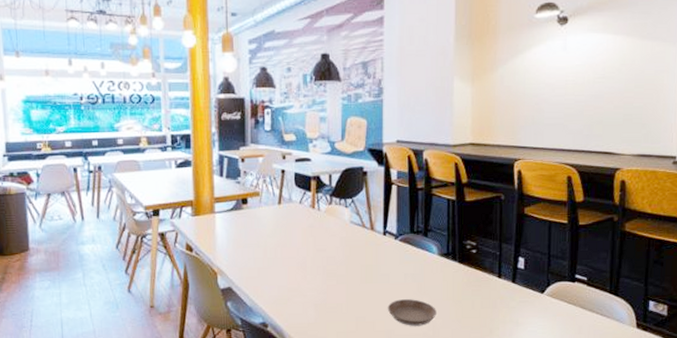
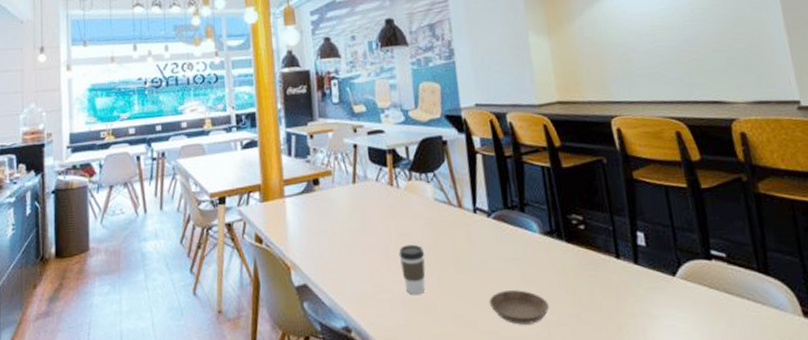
coffee cup: none [314,258,337,300] -> present [398,244,426,295]

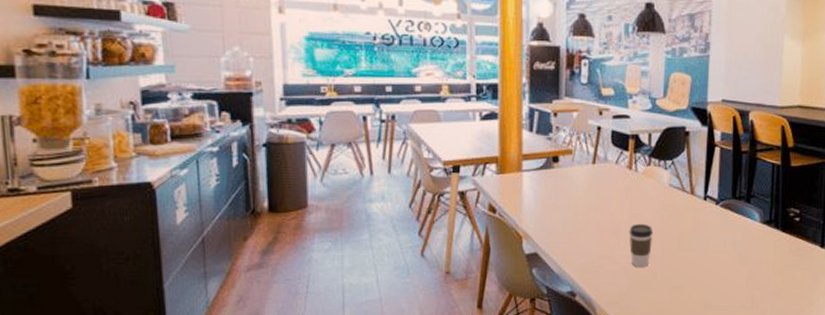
saucer: present [489,290,549,325] -> none [704,268,756,297]

